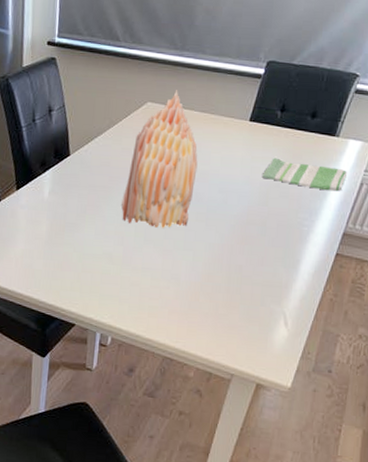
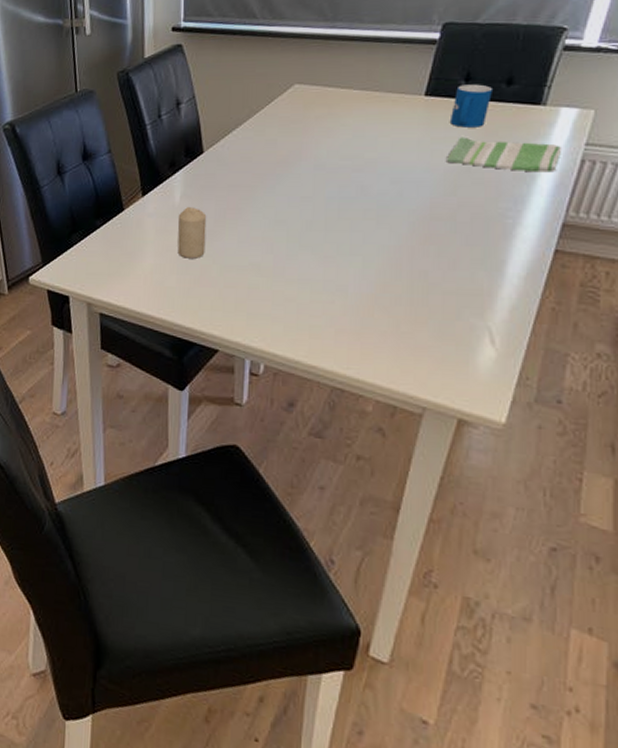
candle: none [44,202,70,246] -> present [177,207,207,259]
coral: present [121,90,198,228] -> none [269,67,362,230]
mug: none [266,114,300,151] -> present [449,84,492,128]

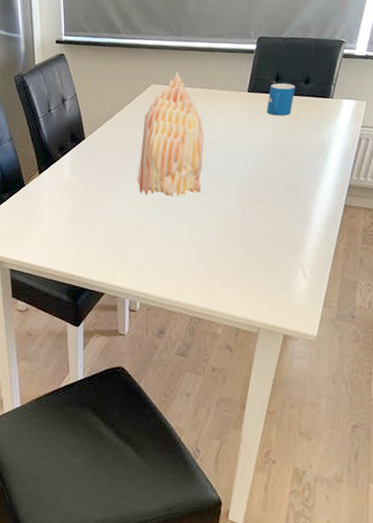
candle: present [177,207,207,259] -> none [68,182,90,222]
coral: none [269,67,362,230] -> present [137,71,204,197]
dish towel: present [447,137,562,173] -> none [266,122,346,148]

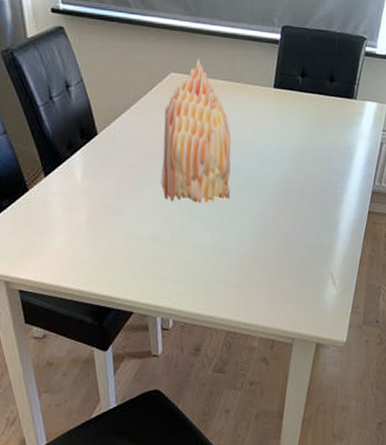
mug: present [266,83,295,116] -> none [293,80,321,116]

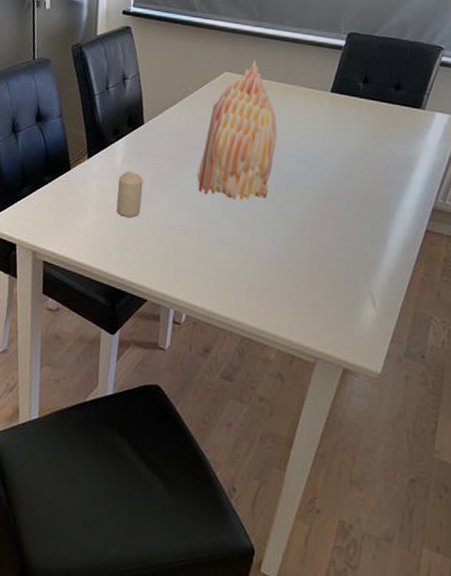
candle: none [81,186,111,233] -> present [116,171,144,217]

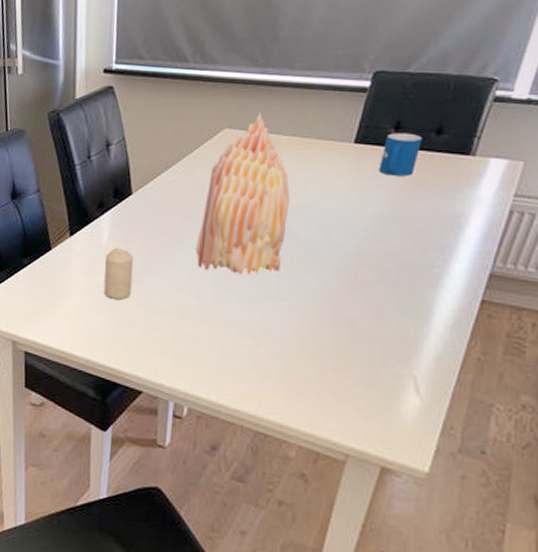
mug: none [349,86,384,123] -> present [378,133,422,176]

